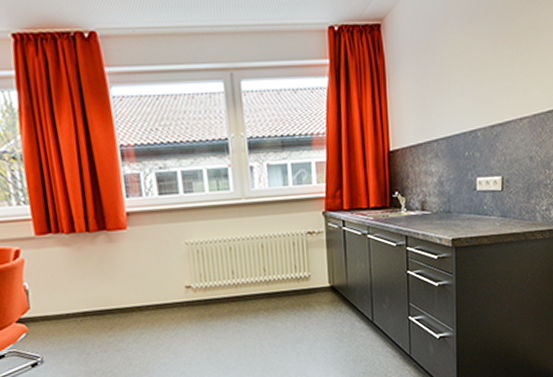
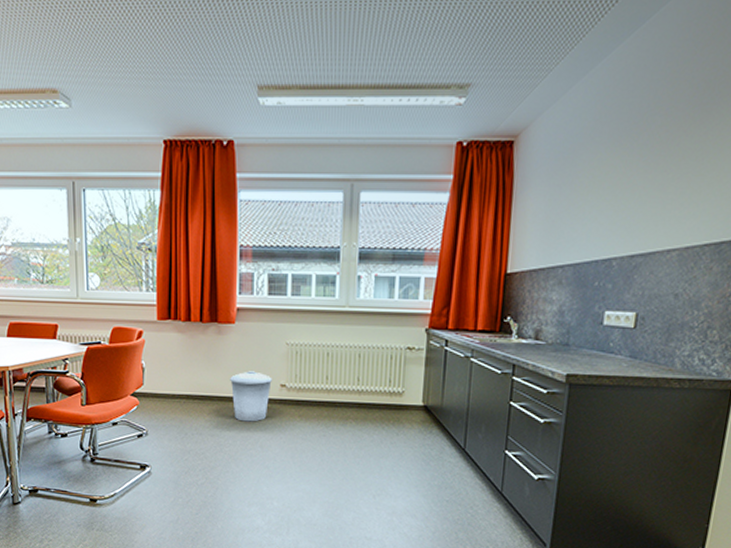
trash can: none [129,276,176,331] -> present [230,371,272,422]

